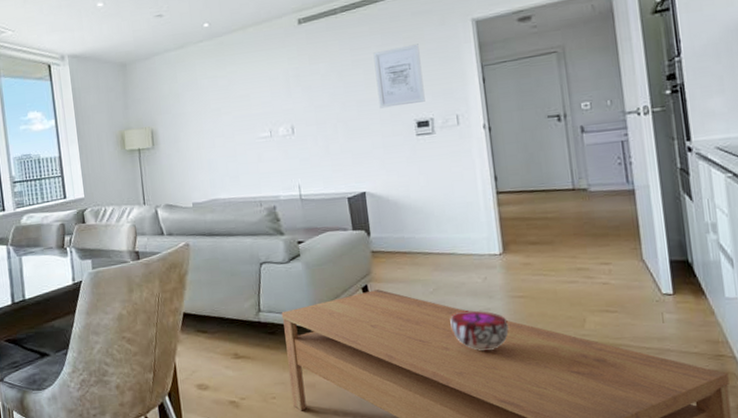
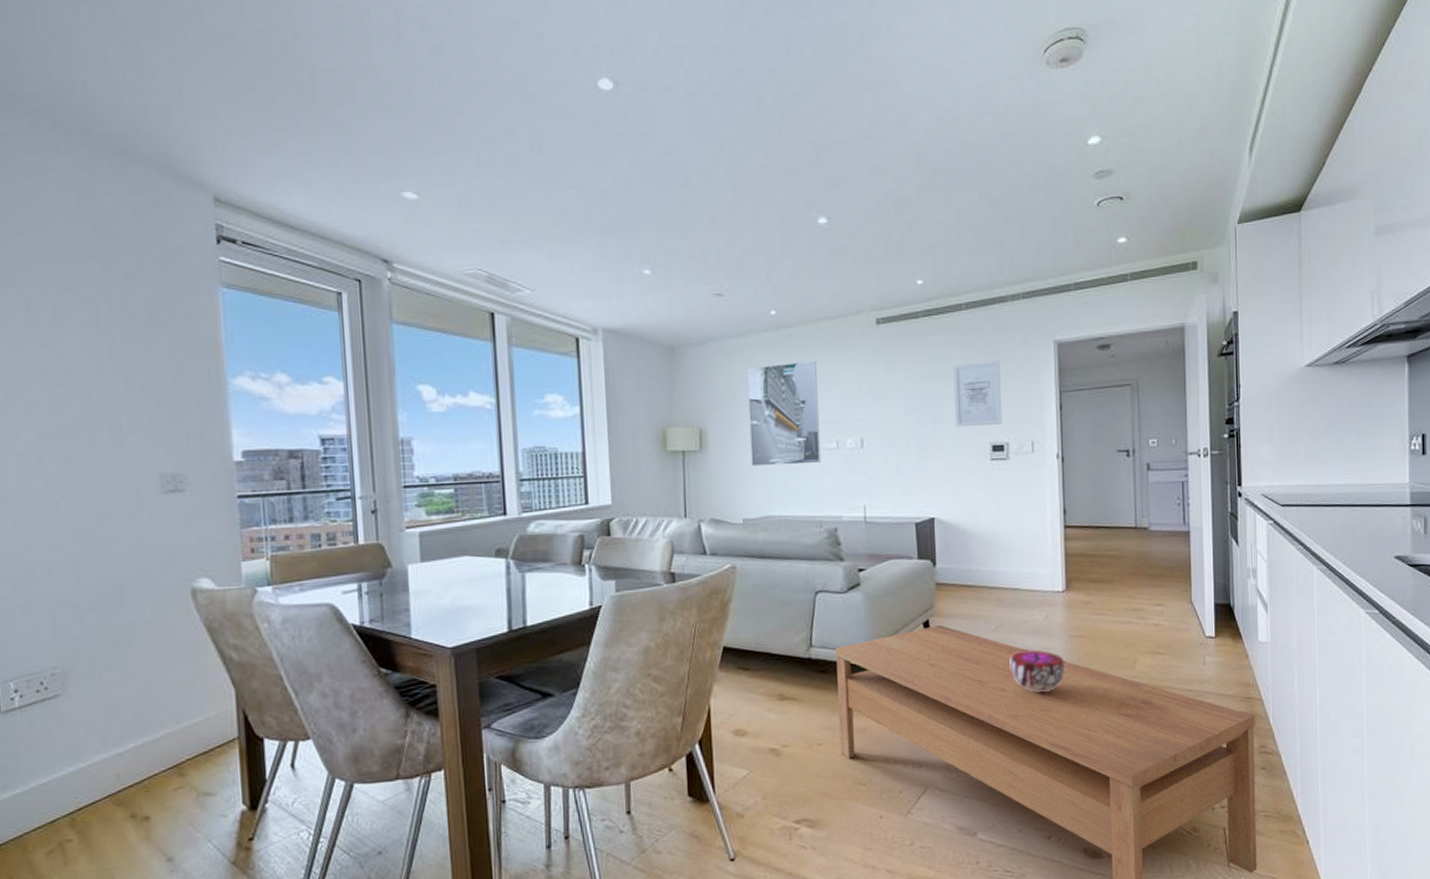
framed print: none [187,62,258,158] -> present [747,361,822,467]

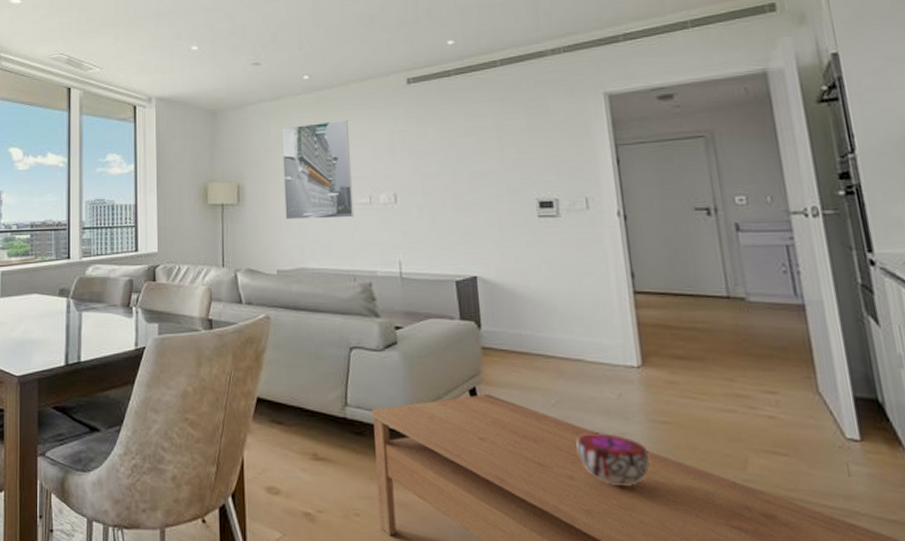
wall art: present [953,361,1002,428] -> none [490,115,549,183]

